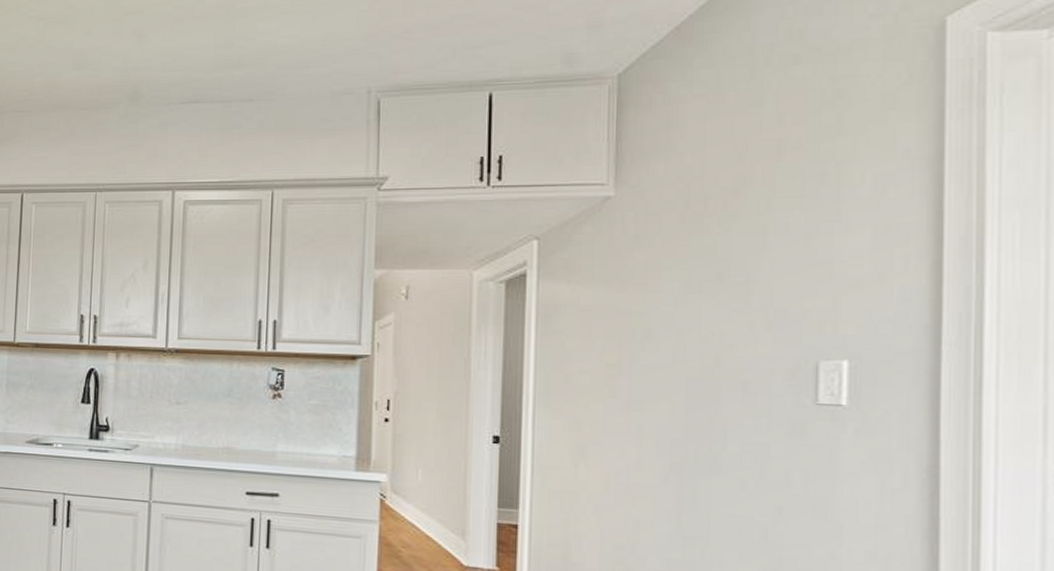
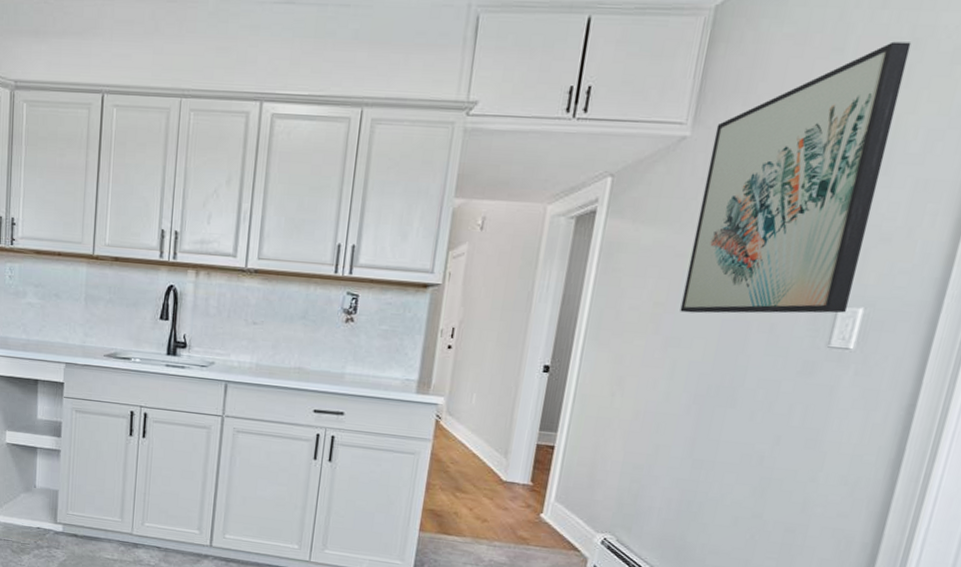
wall art: none [636,93,835,374] -> present [680,41,912,314]

